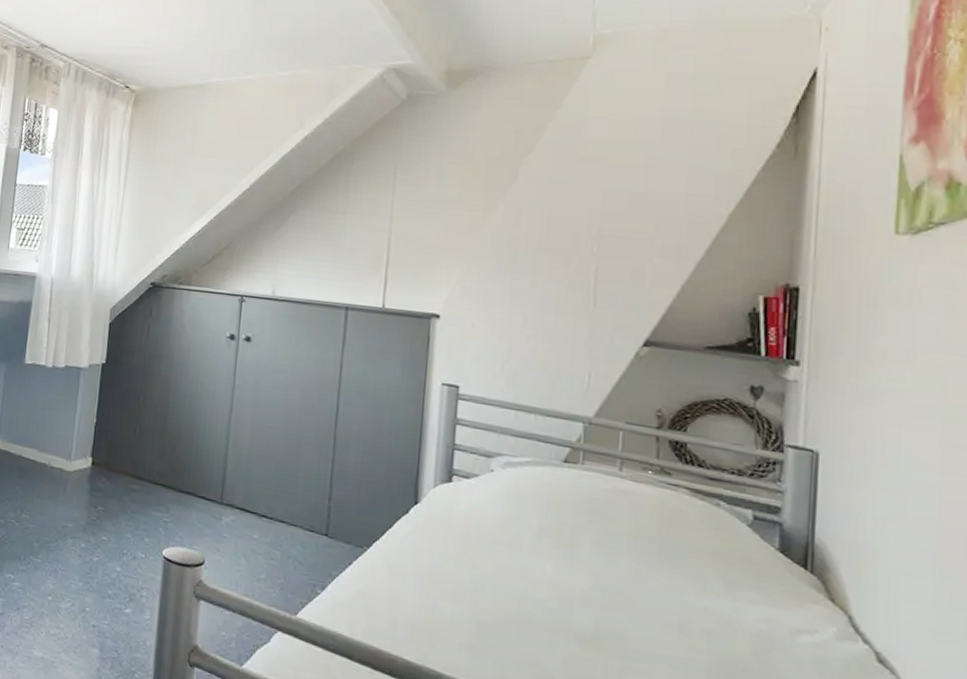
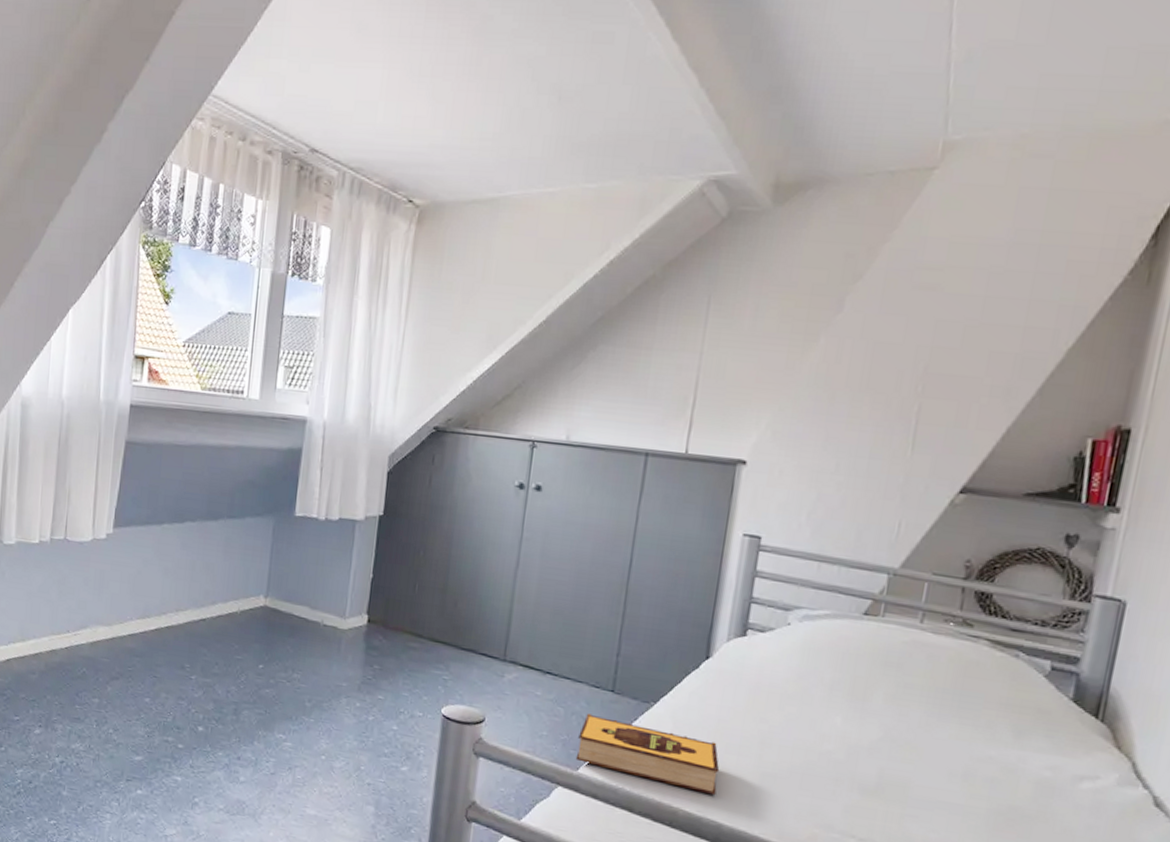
hardback book: none [293,557,436,644] -> present [575,713,720,796]

